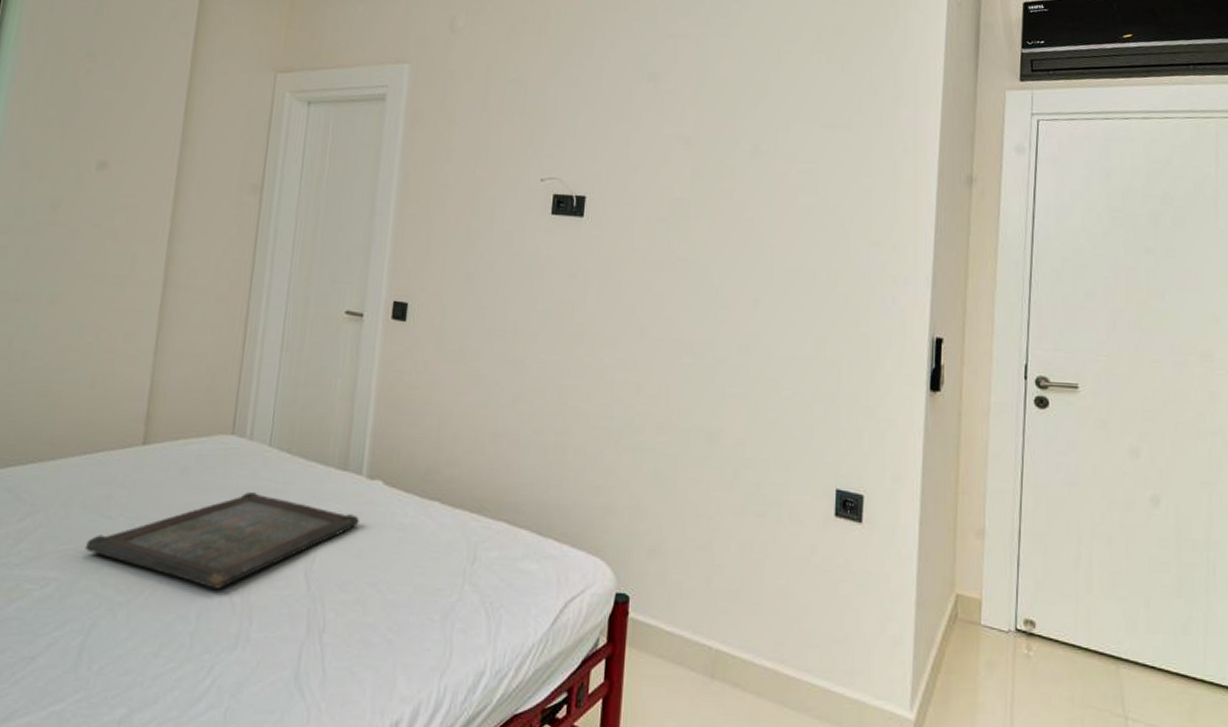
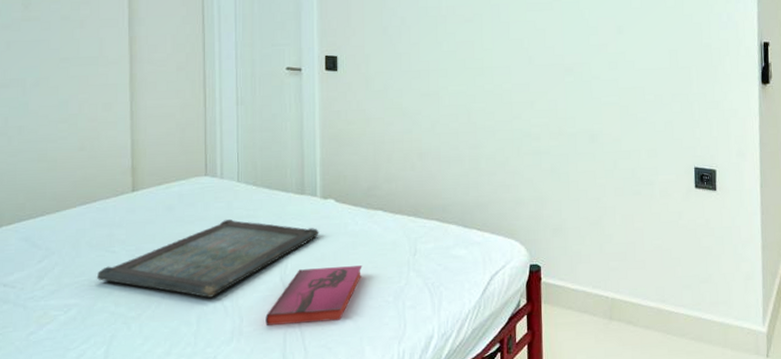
hardback book: none [279,566,407,637] -> present [265,265,362,325]

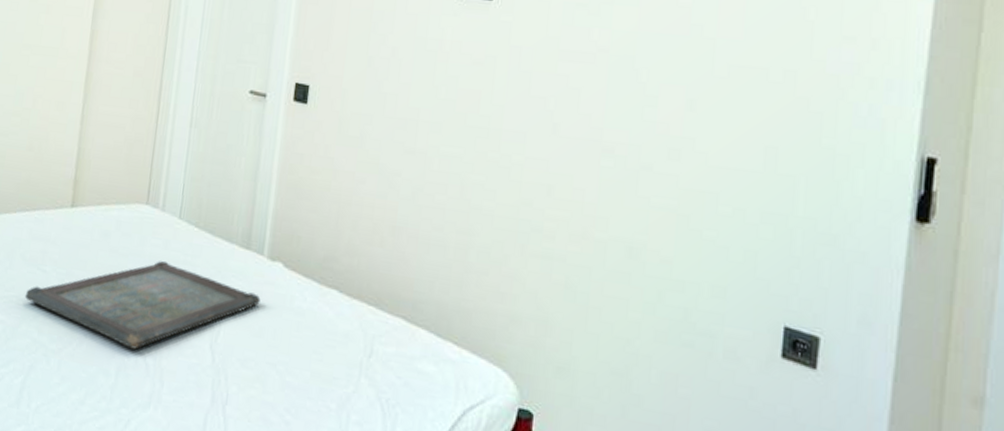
hardback book: present [265,265,362,325] -> none [187,341,305,416]

